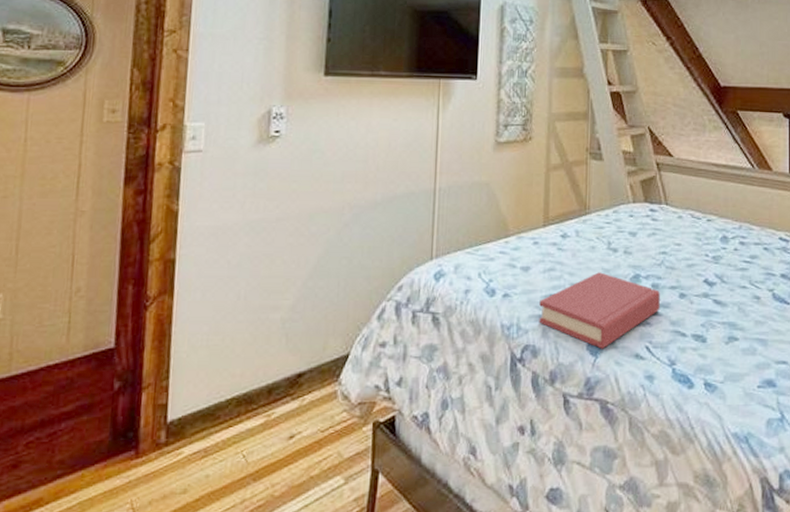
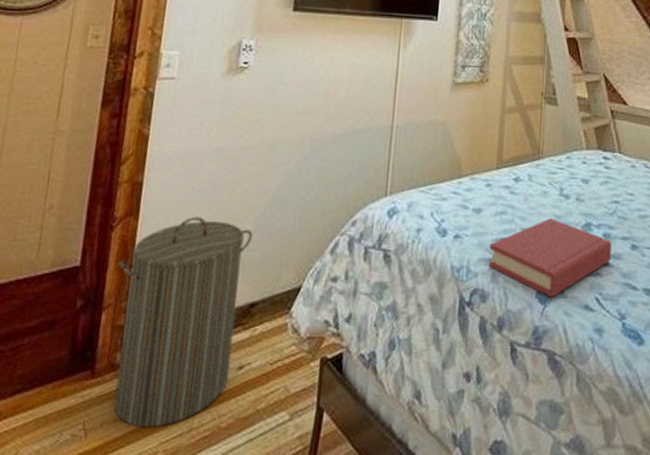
laundry hamper: none [155,291,295,502] -> present [114,216,252,428]

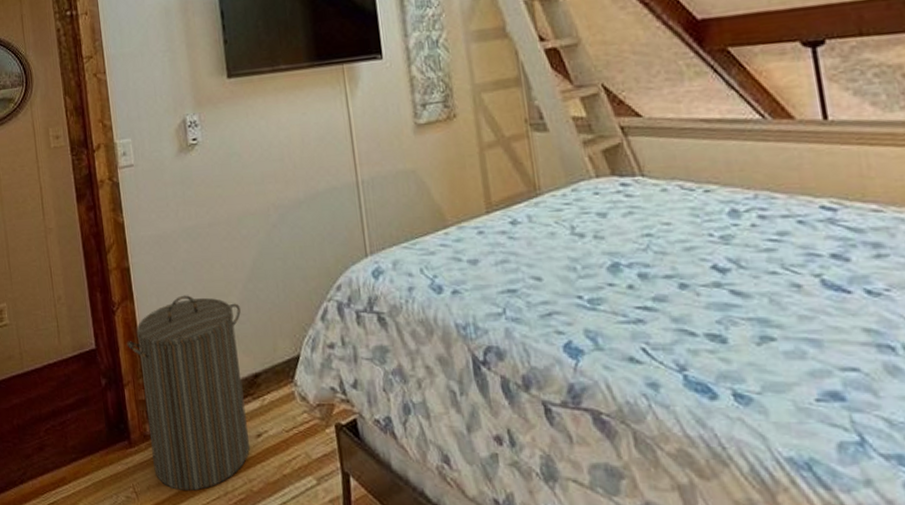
hardback book: present [489,218,611,298] -> none [496,262,654,351]

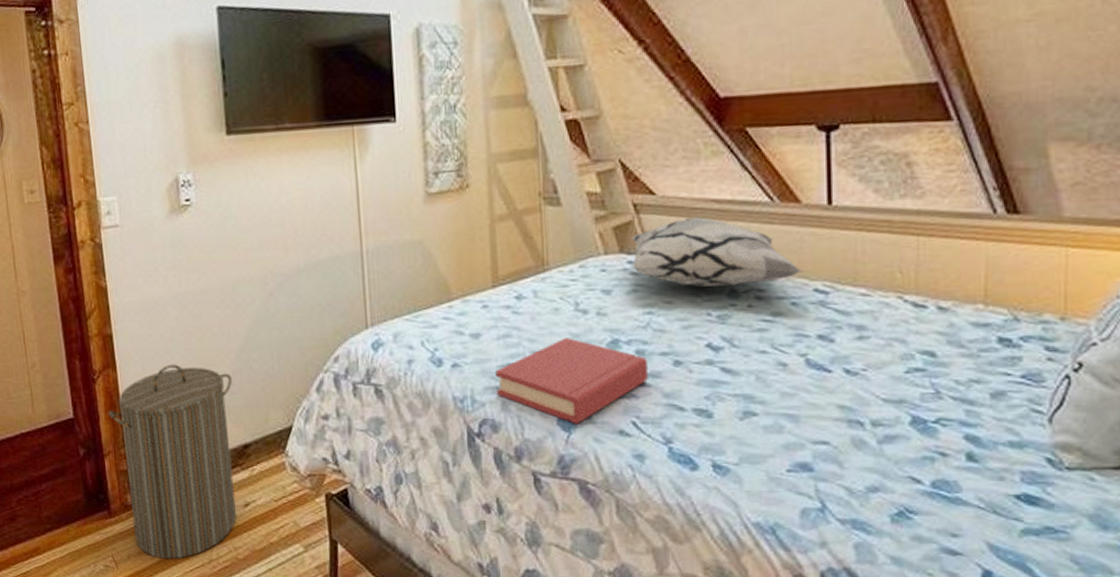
hardback book: none [496,262,654,351] -> present [495,337,648,424]
decorative pillow: none [621,137,806,207] -> present [630,217,803,287]

